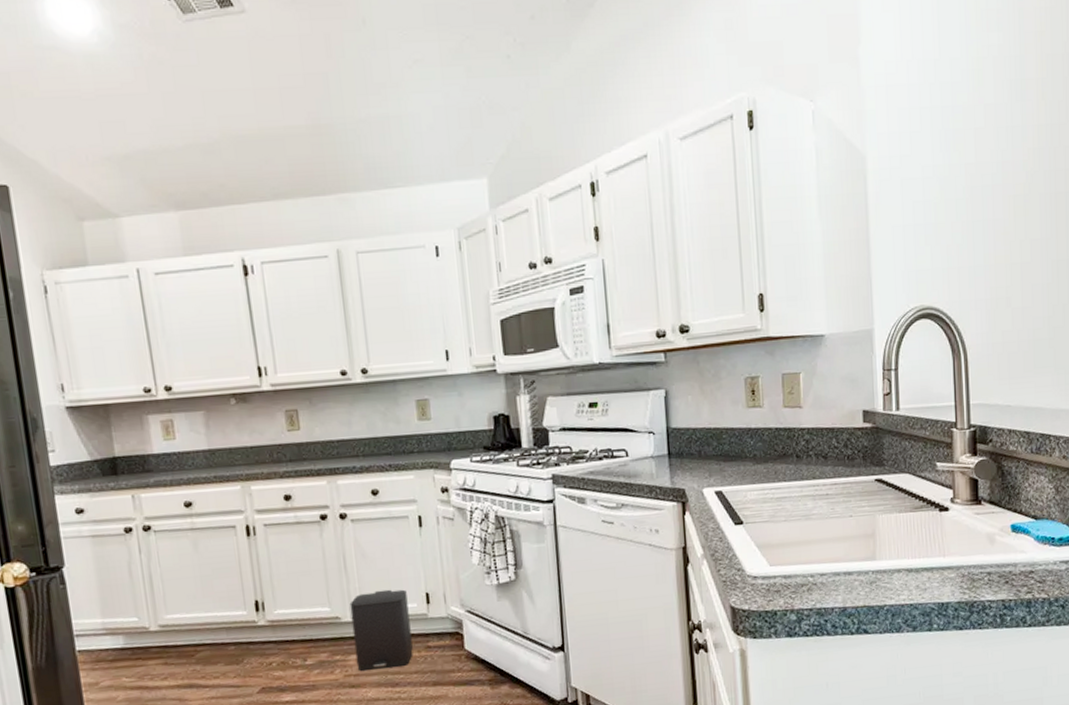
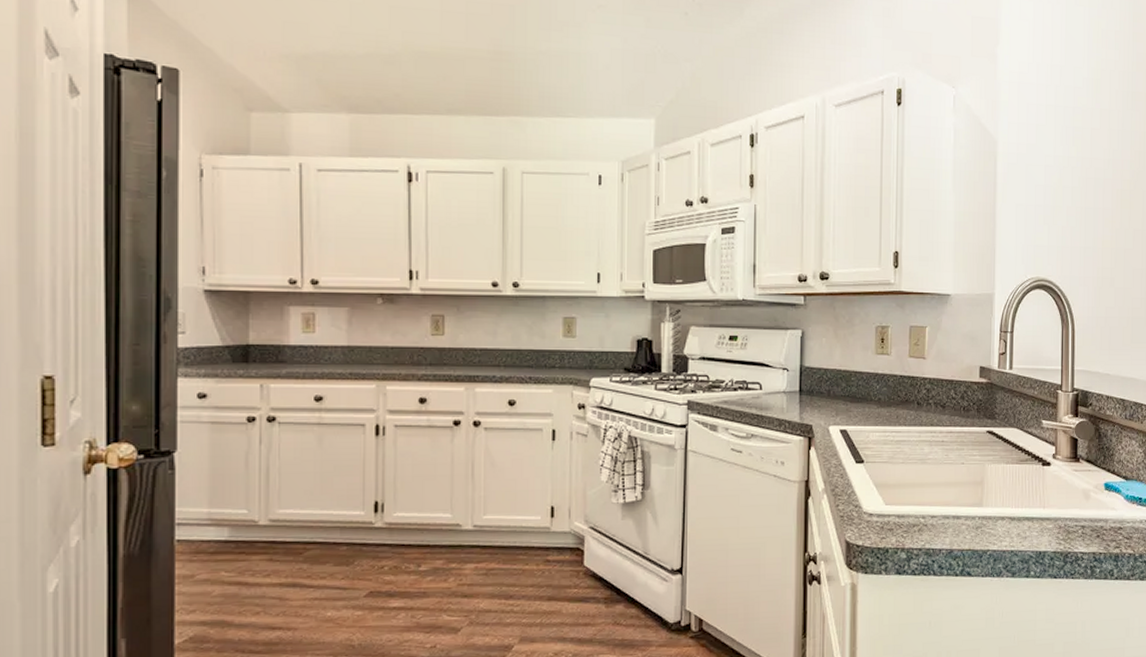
pedal bin: present [349,589,413,671] -> none [472,500,532,580]

